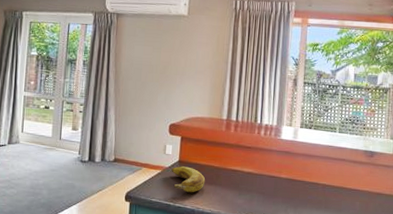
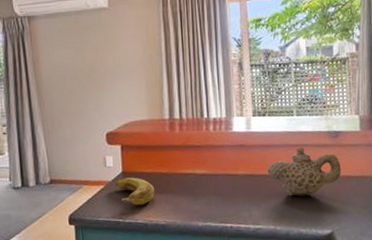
teapot: none [307,160,373,205] -> present [267,146,341,196]

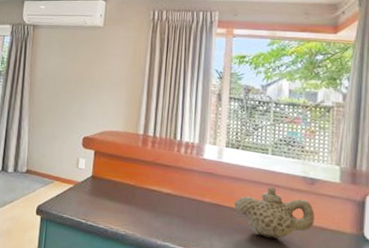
banana: present [115,177,155,206] -> none [84,181,120,212]

